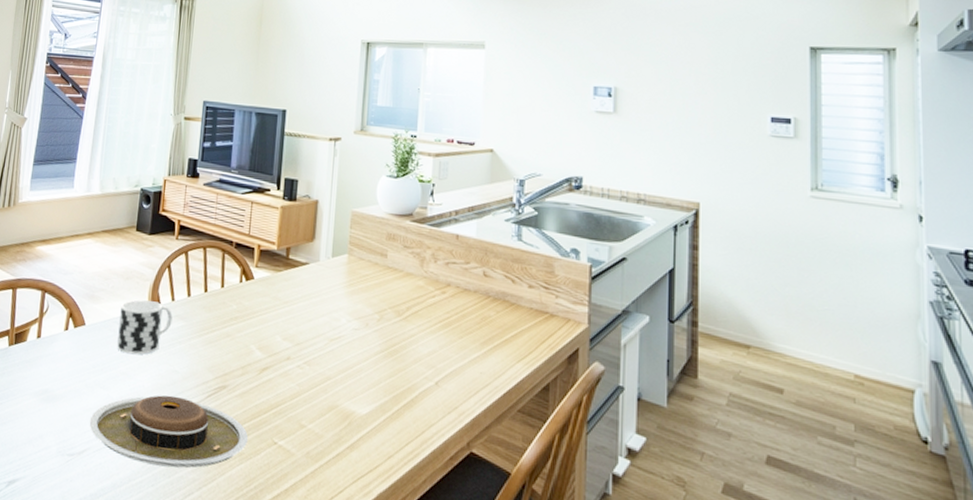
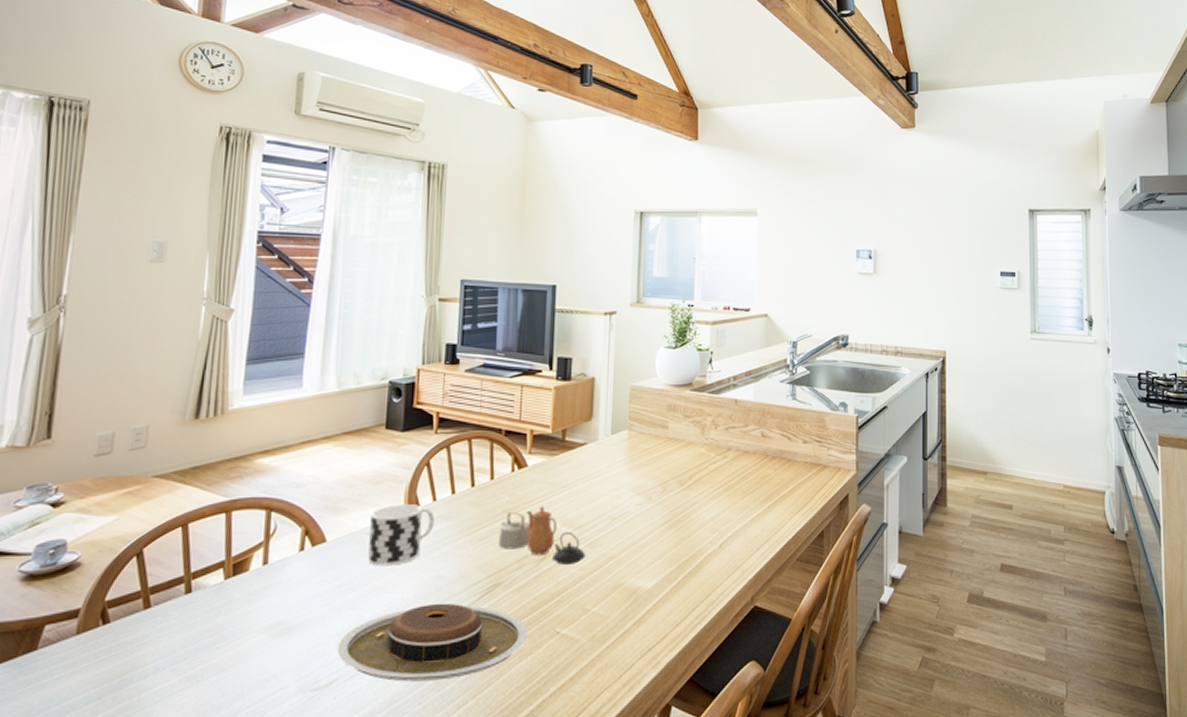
teapot: none [226,318,303,380] -> present [499,505,585,566]

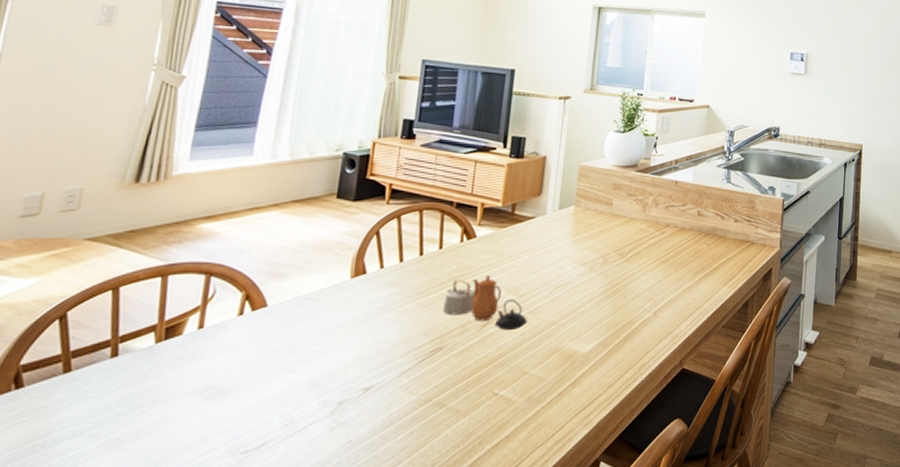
plate: present [337,603,528,682] -> none [271,366,467,443]
cup: present [368,504,435,566] -> none [310,271,381,331]

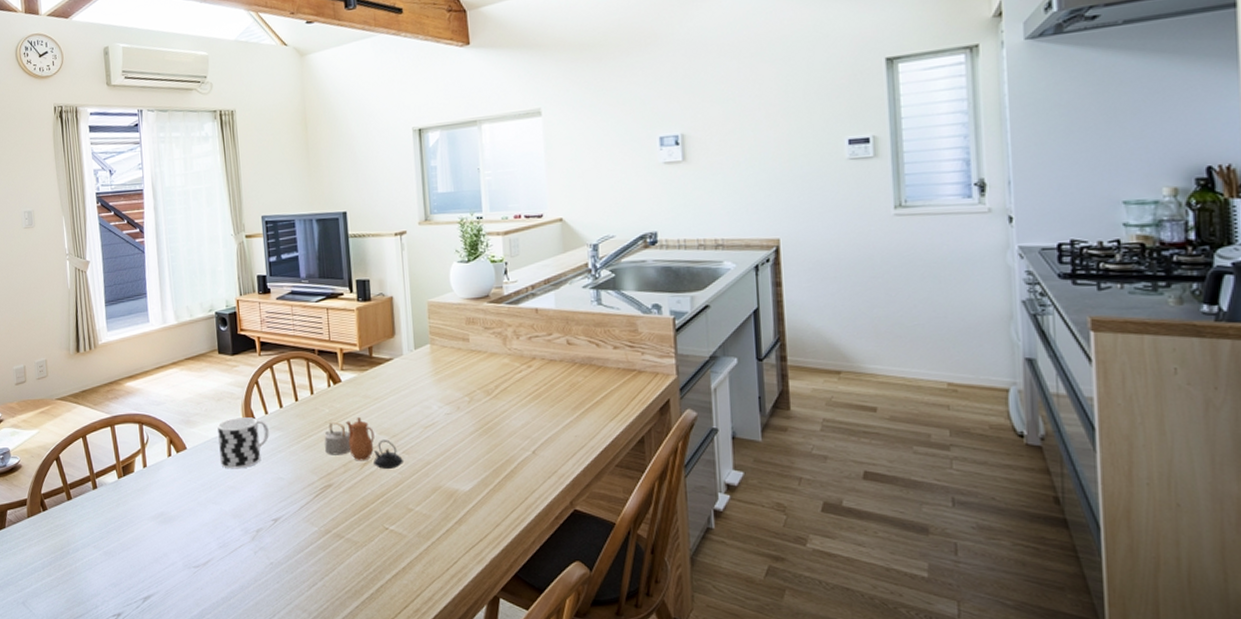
cup: none [310,271,381,331] -> present [217,417,269,469]

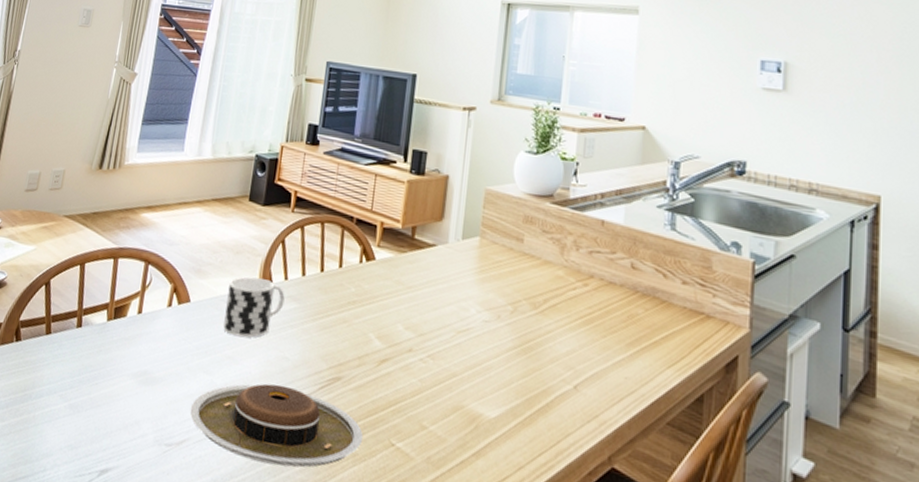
plate: none [208,500,361,564] -> present [189,383,364,468]
teapot: present [324,416,403,470] -> none [342,303,427,374]

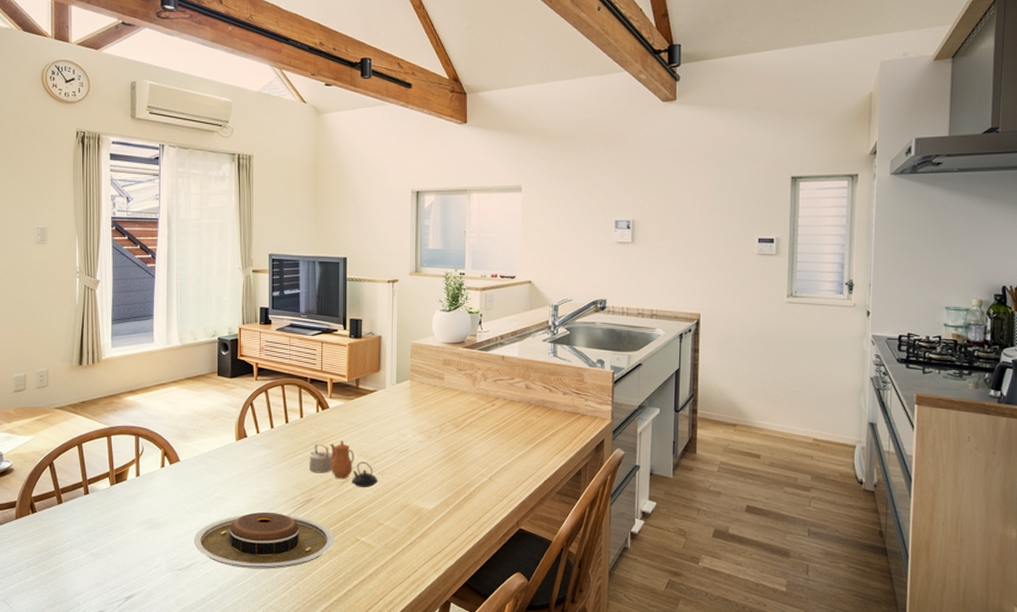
cup: present [223,276,285,338] -> none [211,435,259,482]
teapot: none [342,303,427,374] -> present [309,440,378,488]

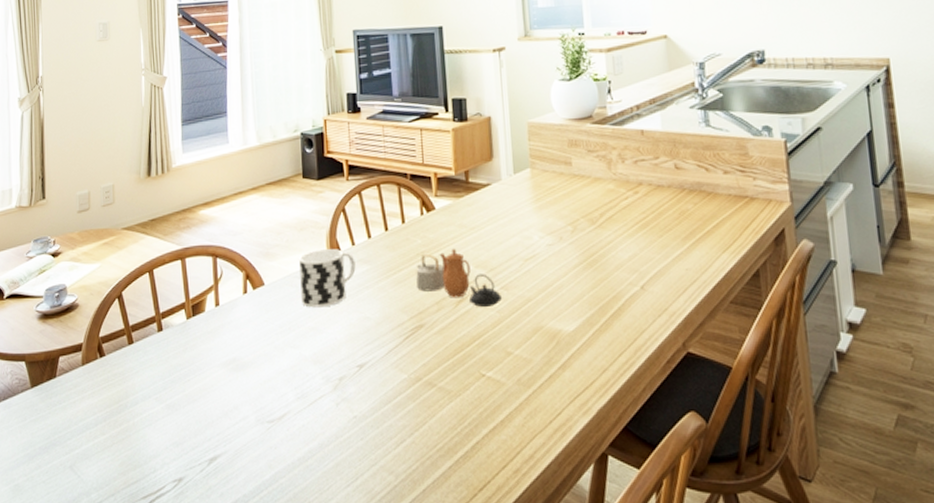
plate: present [193,512,335,569] -> none [285,343,455,418]
cup: none [211,435,259,482] -> present [299,249,356,308]

